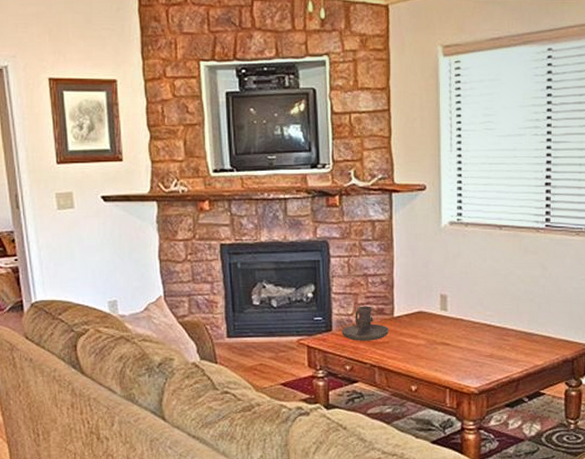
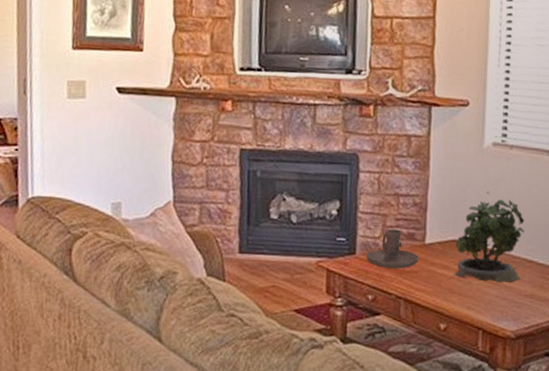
potted plant: none [421,266,482,346] -> present [454,191,525,283]

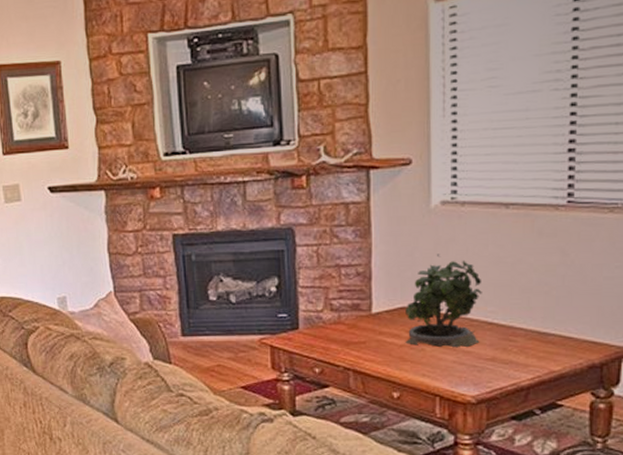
candle holder: present [366,229,420,269] -> none [310,301,367,341]

